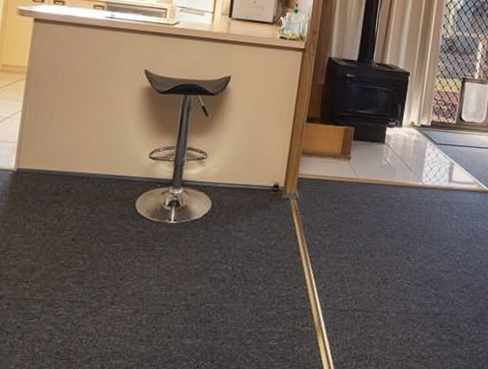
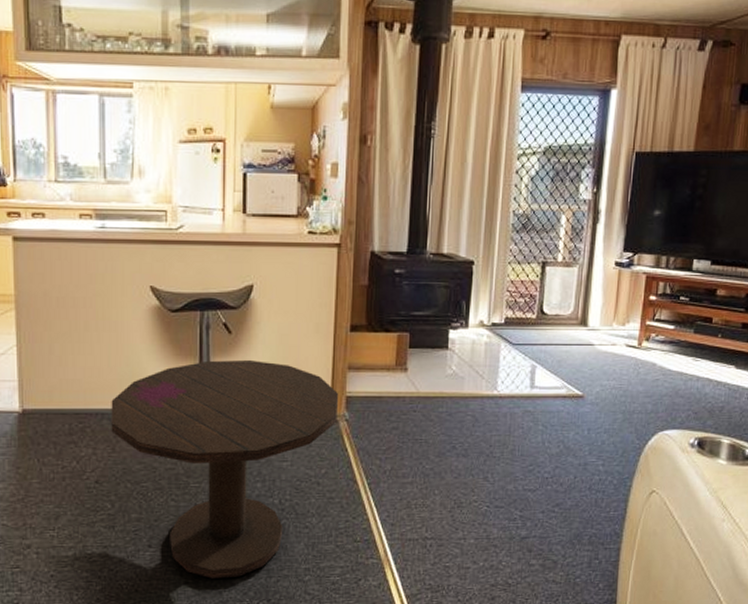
side table: none [93,137,292,338] -> present [111,360,339,579]

